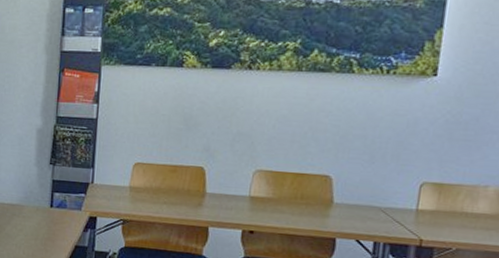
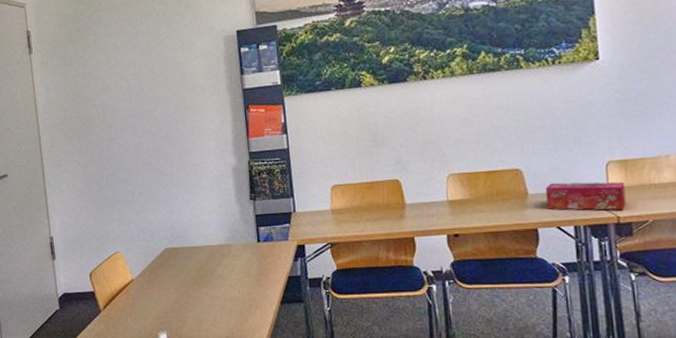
tissue box: none [349,195,436,233] -> present [545,181,627,210]

